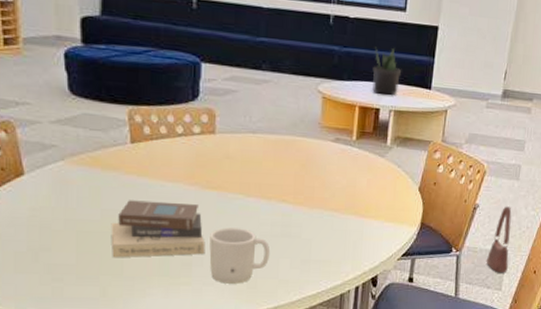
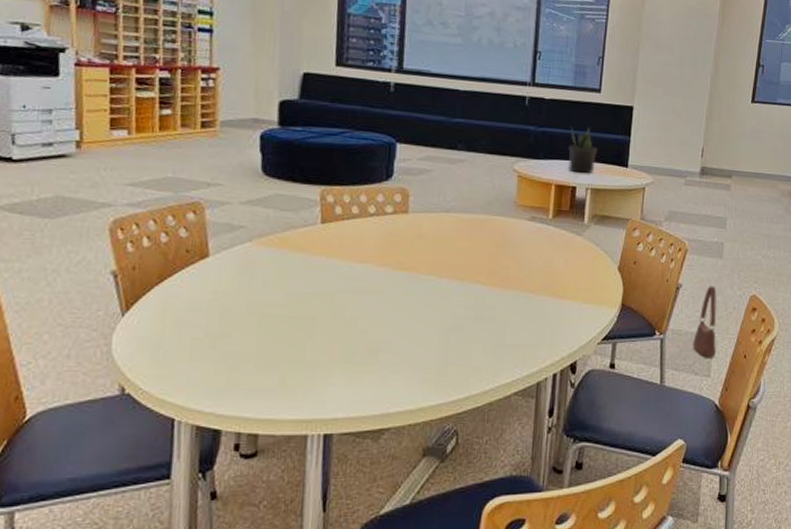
books: present [111,200,205,258] -> none [294,282,394,344]
mug: present [209,227,271,284] -> none [397,310,463,372]

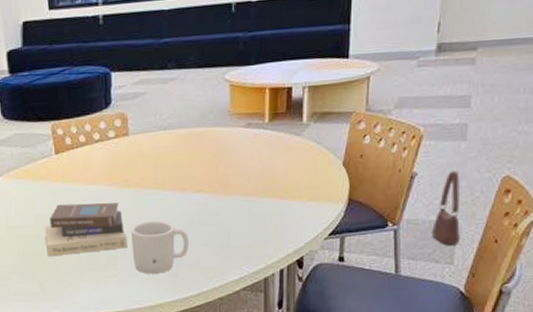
books: none [294,282,394,344] -> present [44,202,128,257]
mug: none [397,310,463,372] -> present [131,221,190,274]
planter: present [568,126,597,174] -> none [281,23,312,74]

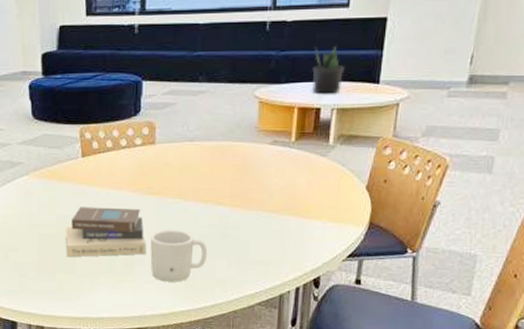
planter: none [281,23,312,74] -> present [312,46,344,94]
shoulder bag: present [431,171,460,245] -> none [450,203,483,277]

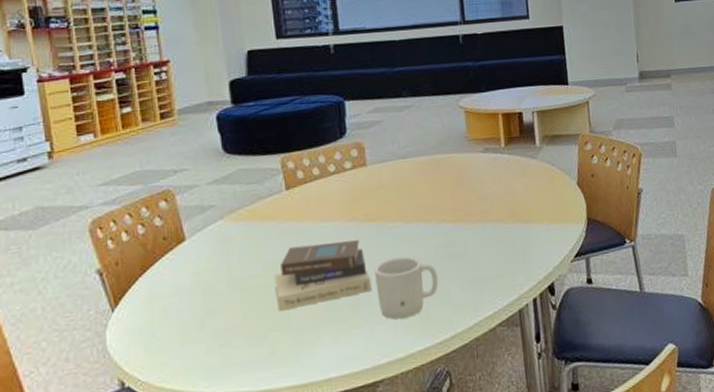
planter: present [312,46,344,94] -> none [507,54,537,100]

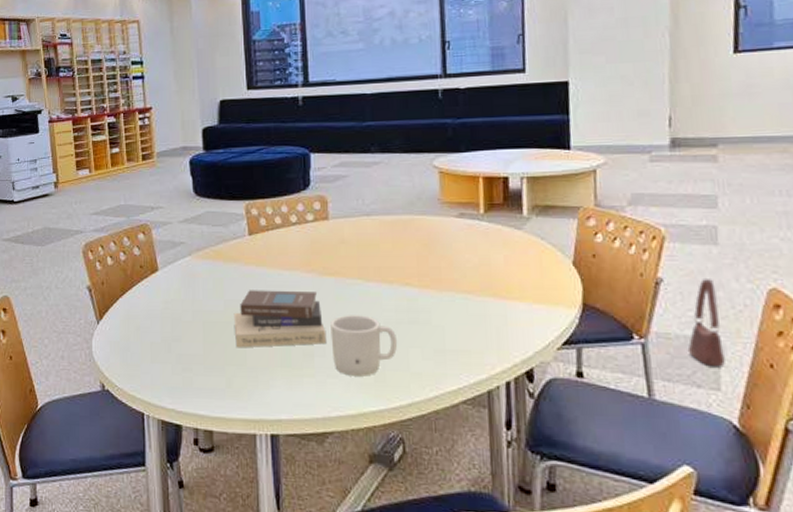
shoulder bag: none [663,185,689,257] -> present [687,279,725,367]

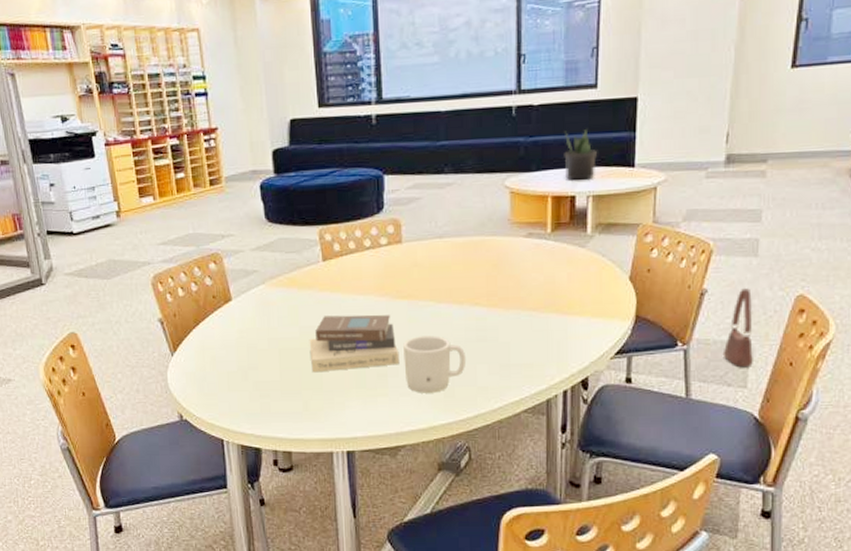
planter: none [494,112,529,163] -> present [564,130,597,182]

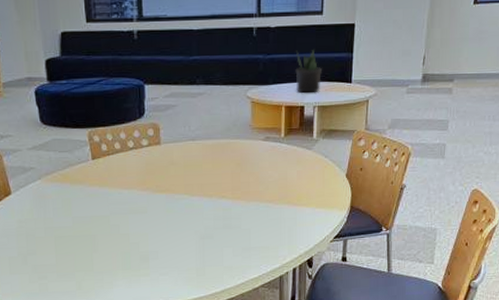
books: present [309,314,400,373] -> none [81,206,159,257]
mug: present [403,335,467,393] -> none [162,224,215,273]
shoulder bag: present [722,288,753,368] -> none [416,184,439,248]

